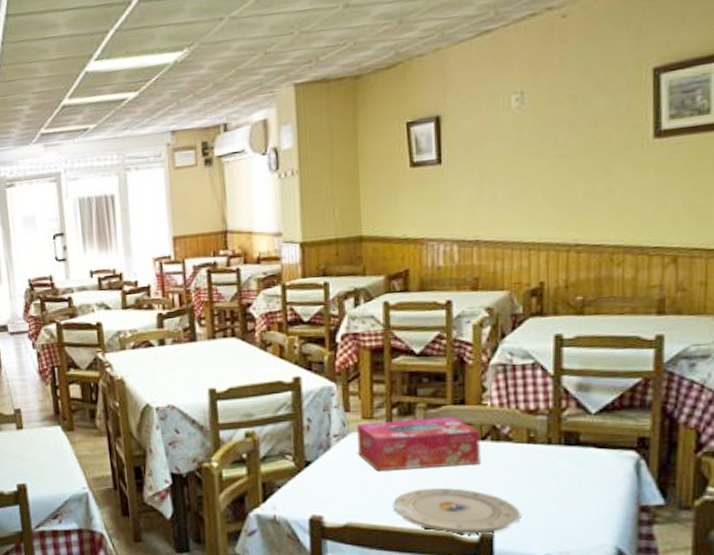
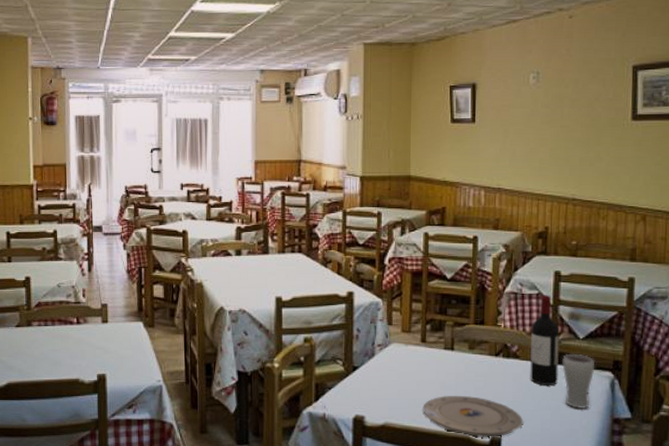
tissue box: present [357,417,480,471] -> none [397,335,494,379]
wine bottle: none [527,364,564,472] -> present [530,295,560,386]
drinking glass: none [569,431,614,497] -> present [562,353,595,410]

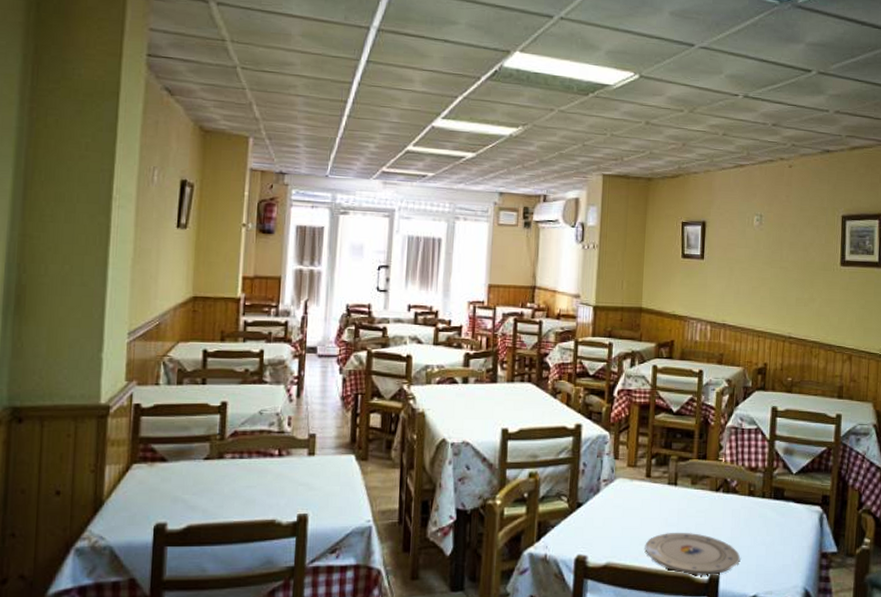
wine bottle: present [530,295,560,386] -> none [747,430,775,521]
drinking glass: present [562,353,595,410] -> none [777,488,806,545]

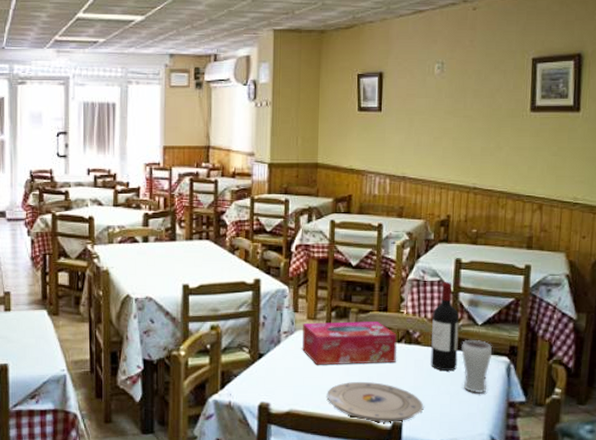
tissue box: none [622,469,715,515] -> present [302,321,397,365]
wine bottle: none [747,430,775,521] -> present [431,282,459,372]
drinking glass: none [777,488,806,545] -> present [461,339,493,394]

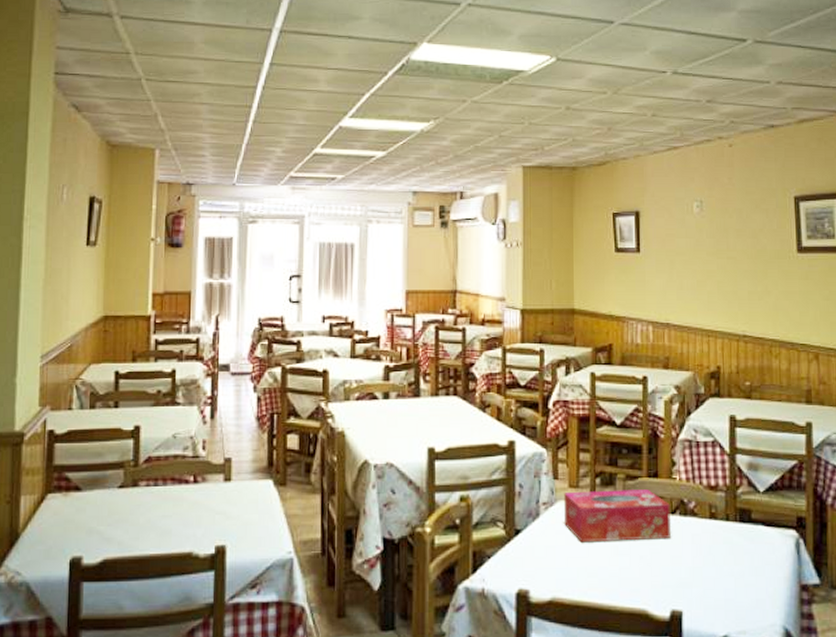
plate: present [326,382,423,423] -> none [594,563,705,613]
wine bottle: present [431,282,459,372] -> none [708,442,740,548]
drinking glass: present [461,339,493,394] -> none [743,509,778,575]

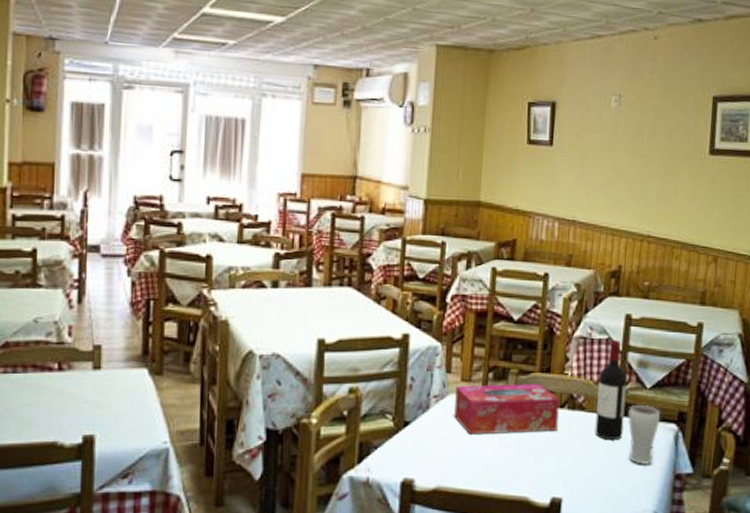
wine bottle: none [708,442,740,548] -> present [595,340,627,441]
drinking glass: none [743,509,778,575] -> present [627,404,661,465]

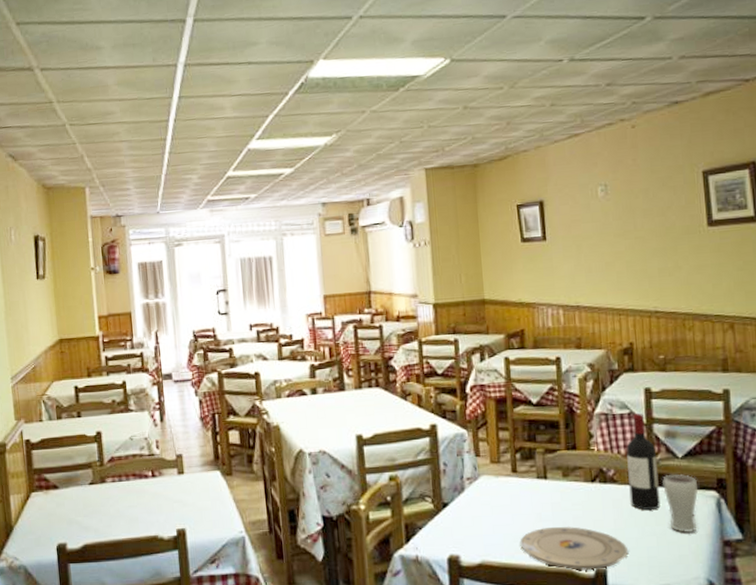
tissue box: present [454,384,560,434] -> none [486,461,592,512]
plate: none [479,454,585,500] -> present [520,527,628,571]

